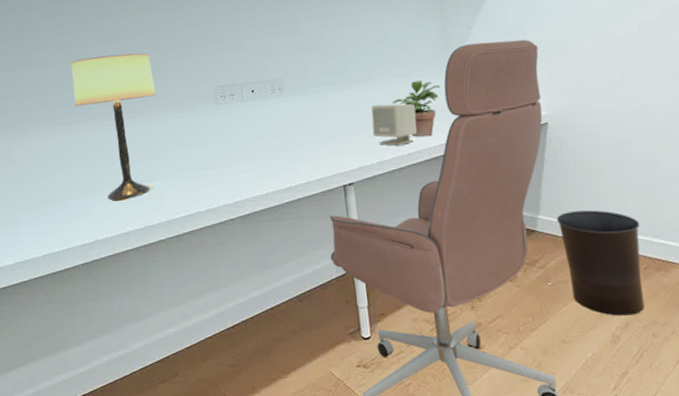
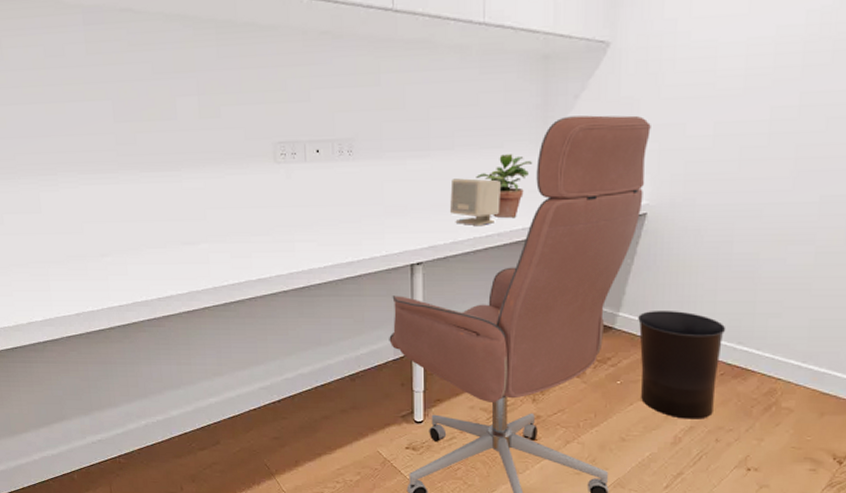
table lamp: present [70,53,156,200] -> none [106,94,205,261]

